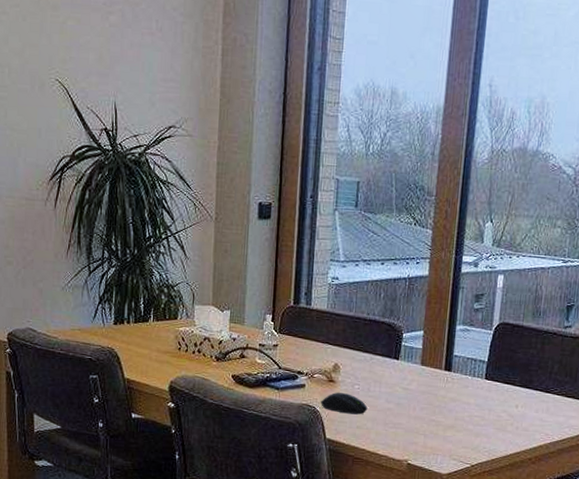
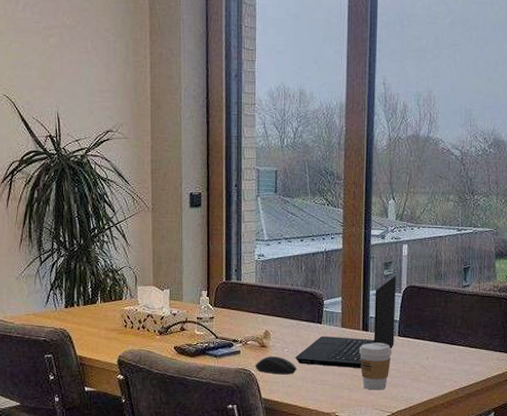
laptop: none [366,309,488,413] -> present [295,275,396,369]
coffee cup: none [439,384,477,439] -> present [359,342,392,390]

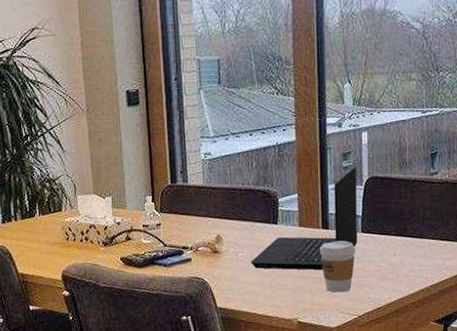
computer mouse: present [255,355,297,375] -> none [208,261,254,282]

